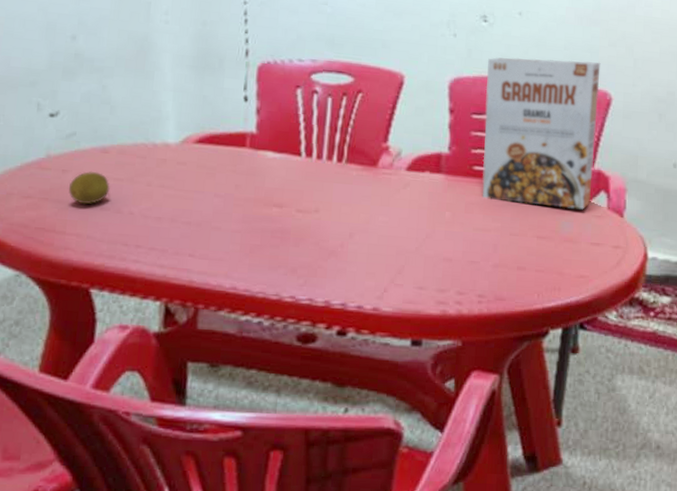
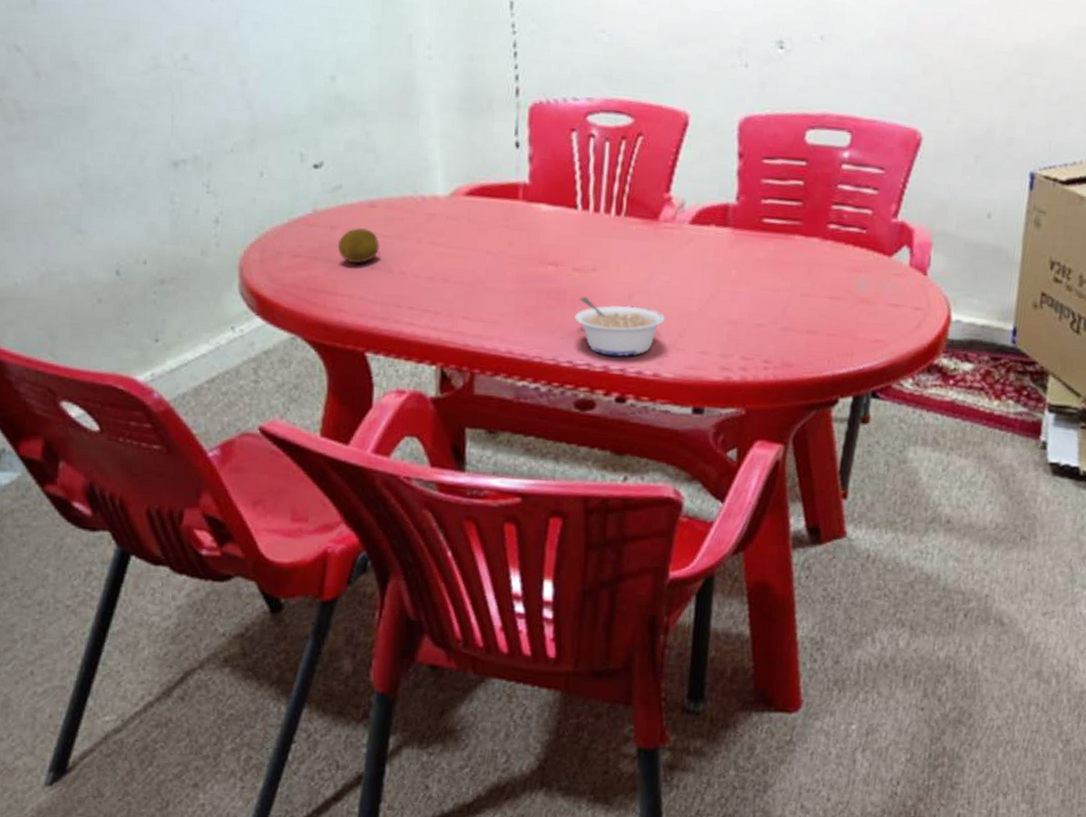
legume: none [297,236,384,292] -> present [574,297,665,357]
cereal box: present [482,57,601,210] -> none [771,91,912,267]

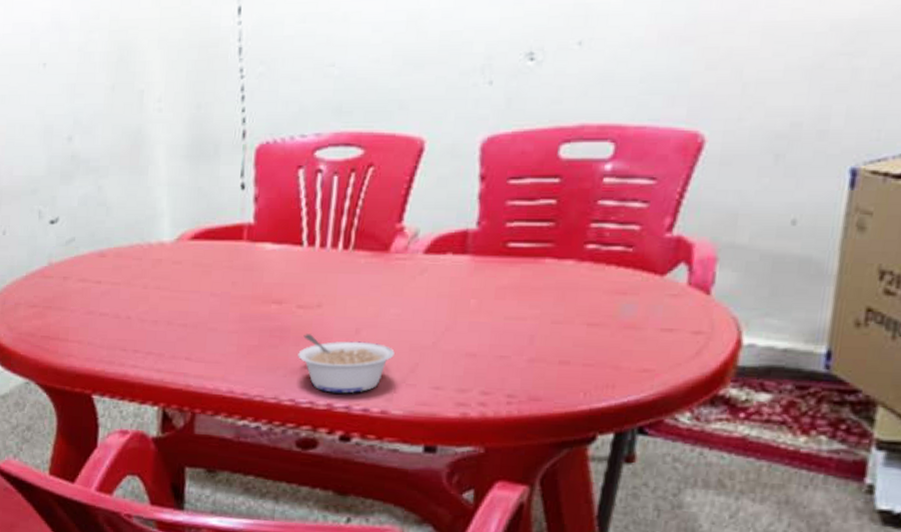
fruit: present [337,227,380,264] -> none [69,276,108,311]

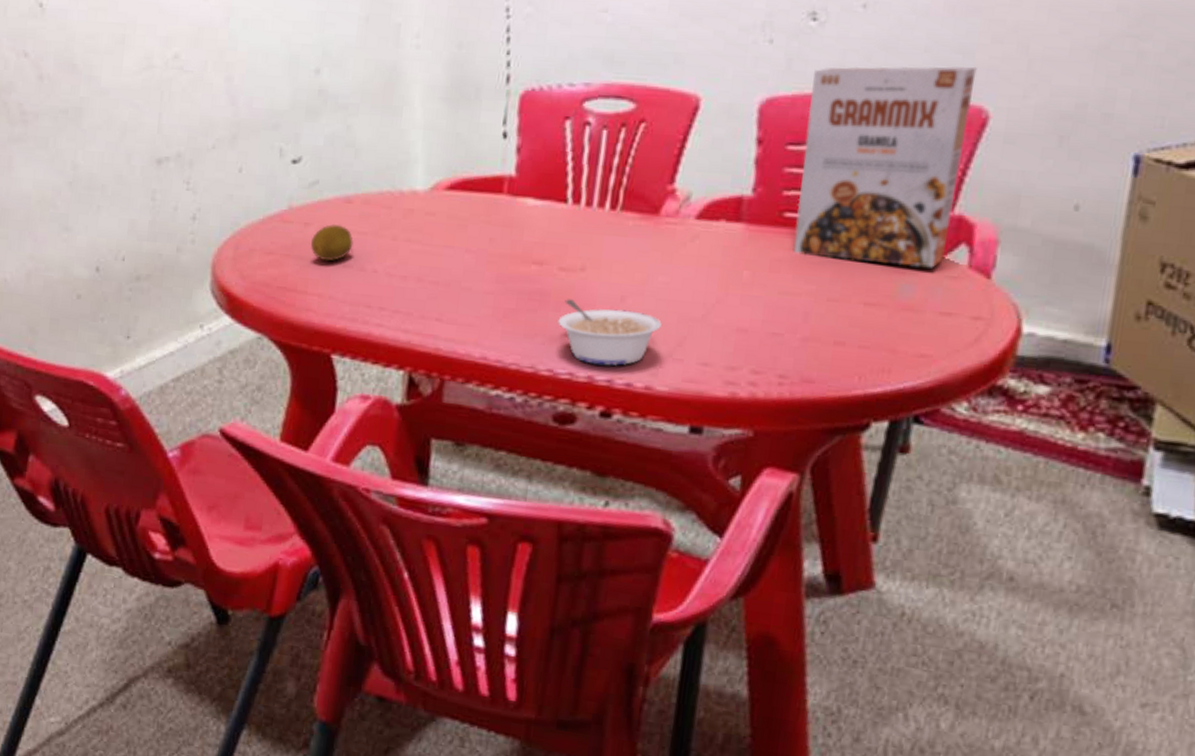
fruit: none [69,276,108,311] -> present [310,223,353,262]
cereal box: none [517,93,692,288] -> present [793,66,977,268]

